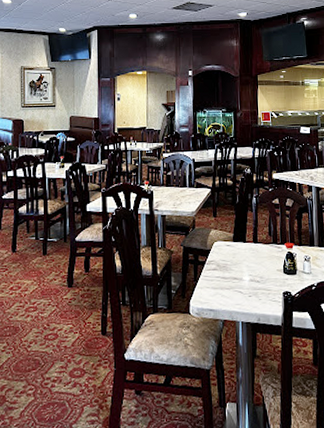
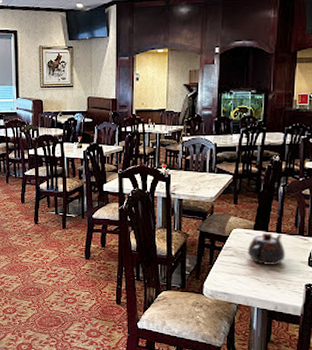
teapot: none [228,243,264,276] -> present [247,232,286,265]

